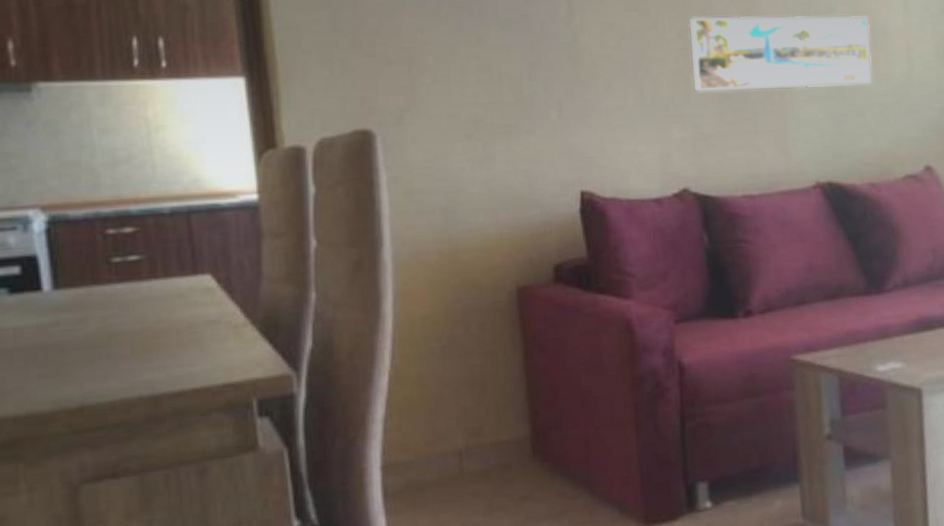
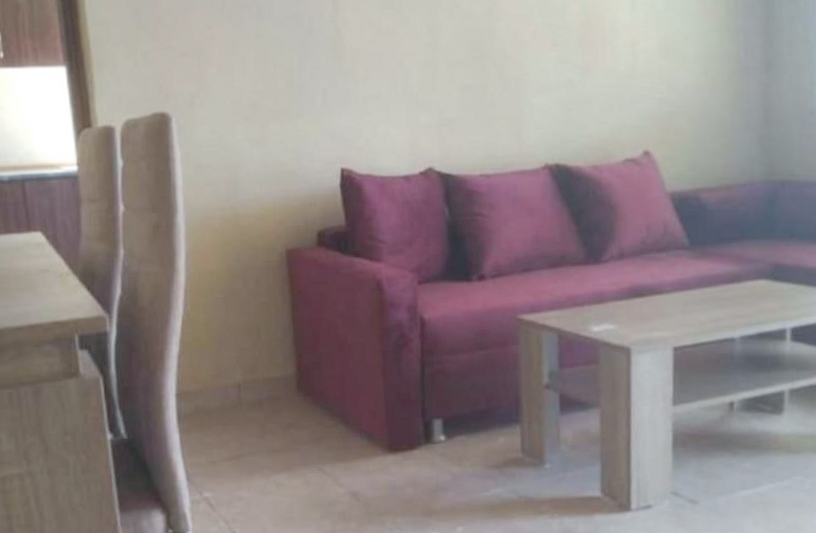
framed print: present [689,15,872,92] -> none [437,12,600,82]

